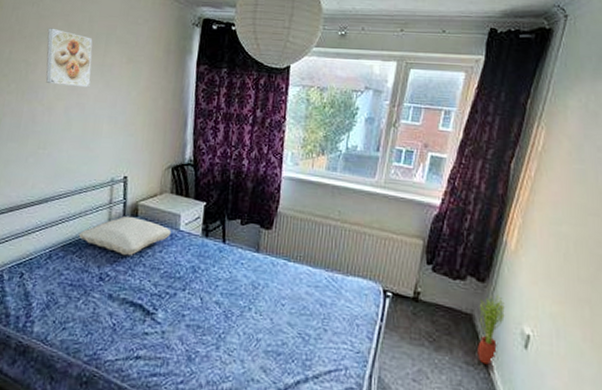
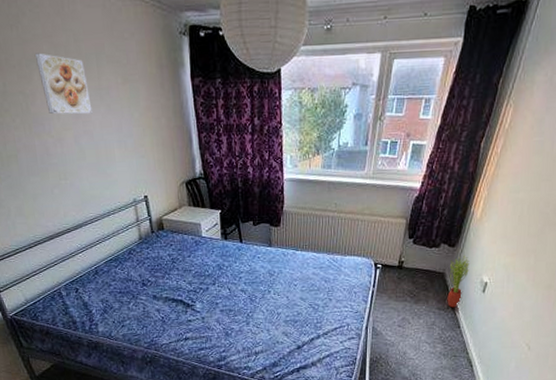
pillow: present [79,216,172,256] -> none [116,230,196,264]

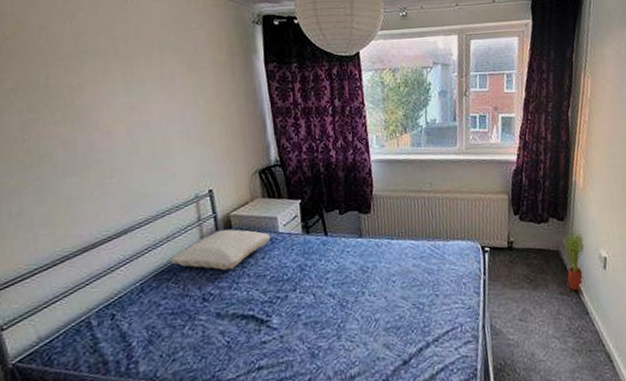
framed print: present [34,53,93,114] -> none [88,45,151,106]
pillow: none [116,230,196,264] -> present [170,229,271,271]

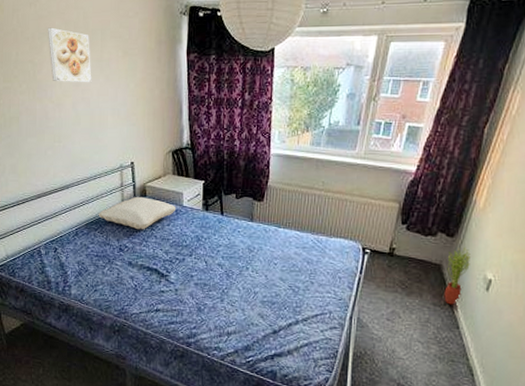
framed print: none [88,45,151,106] -> present [47,27,92,83]

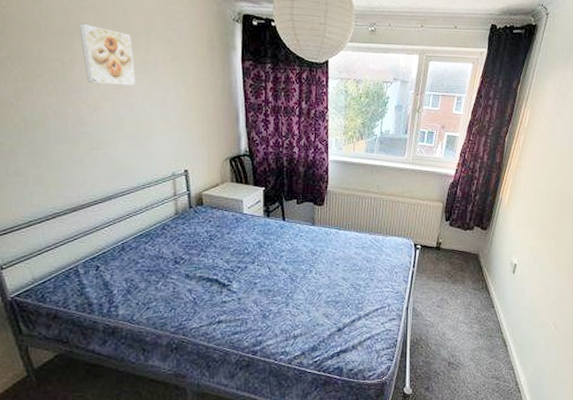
pillow: present [98,196,176,230] -> none [148,205,236,240]
potted plant: present [444,247,471,305] -> none [481,237,500,288]

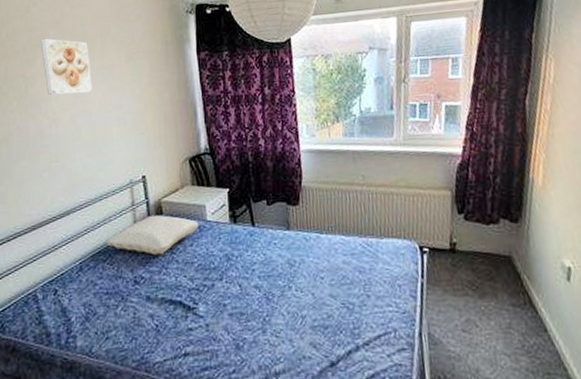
pillow: none [148,205,236,240] -> present [106,215,199,256]

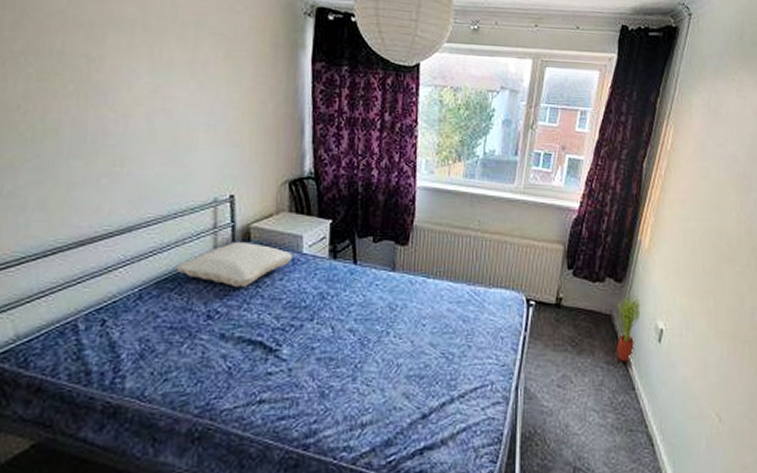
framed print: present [40,38,93,95] -> none [114,13,179,89]
potted plant: none [516,232,543,303] -> present [617,293,641,362]

